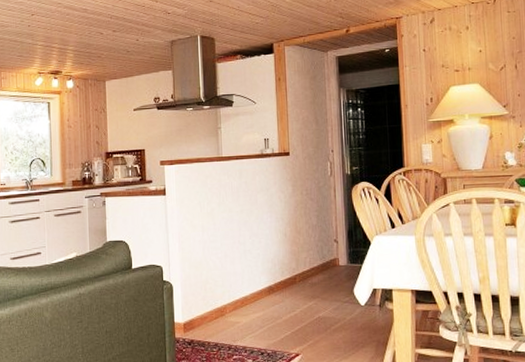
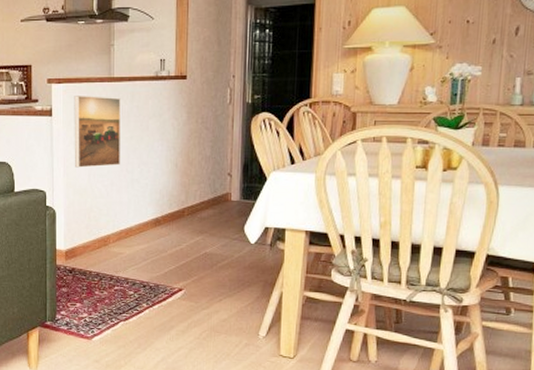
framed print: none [186,174,232,242] -> present [74,96,121,168]

